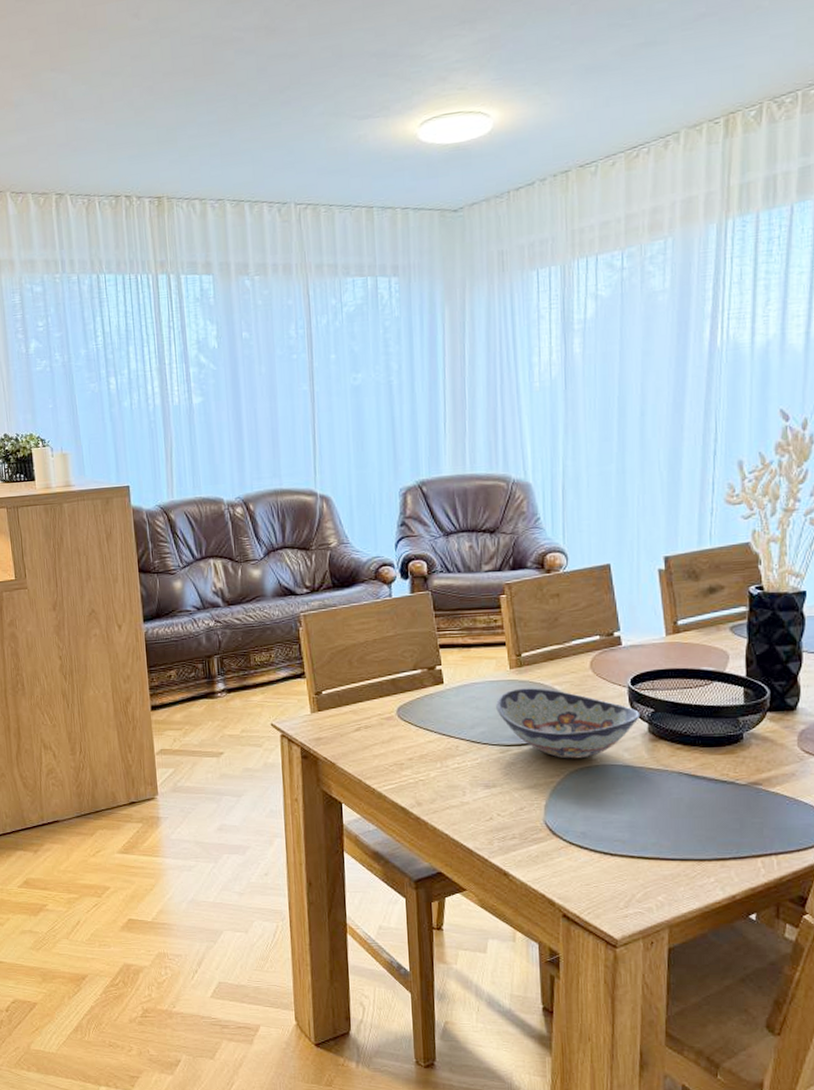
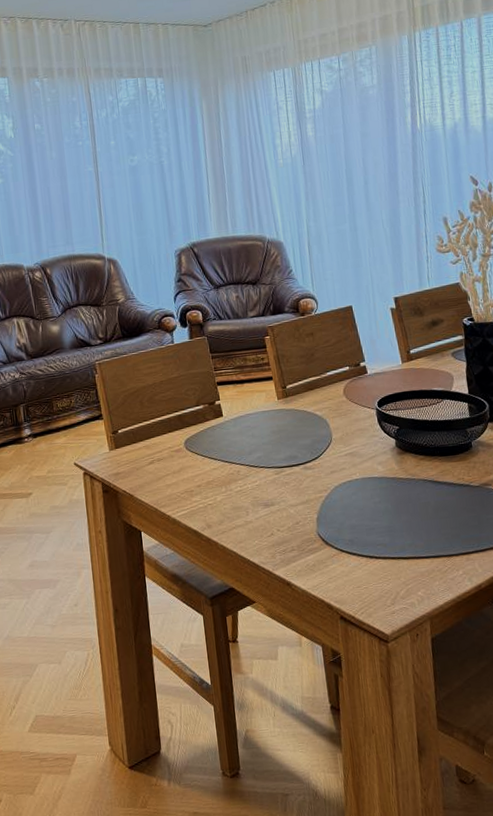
decorative bowl: present [496,688,641,759] -> none [268,414,389,476]

